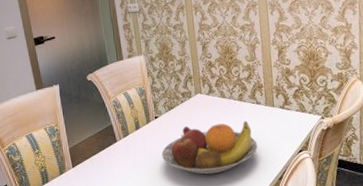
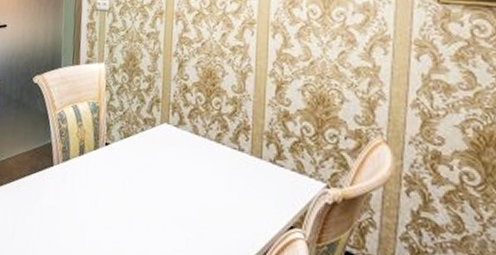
fruit bowl: present [162,121,258,175] -> none [105,163,233,235]

